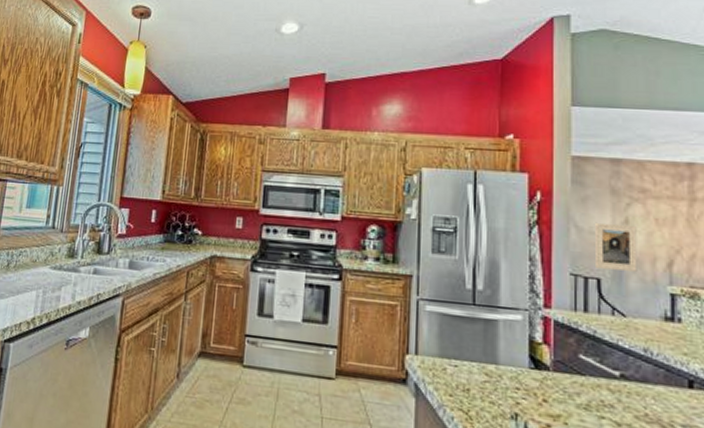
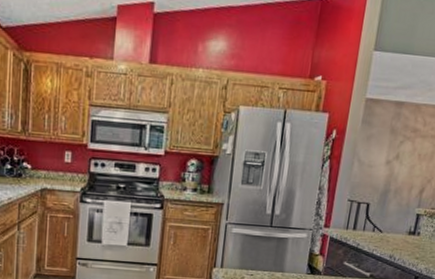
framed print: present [595,222,638,272] -> none [368,157,404,197]

